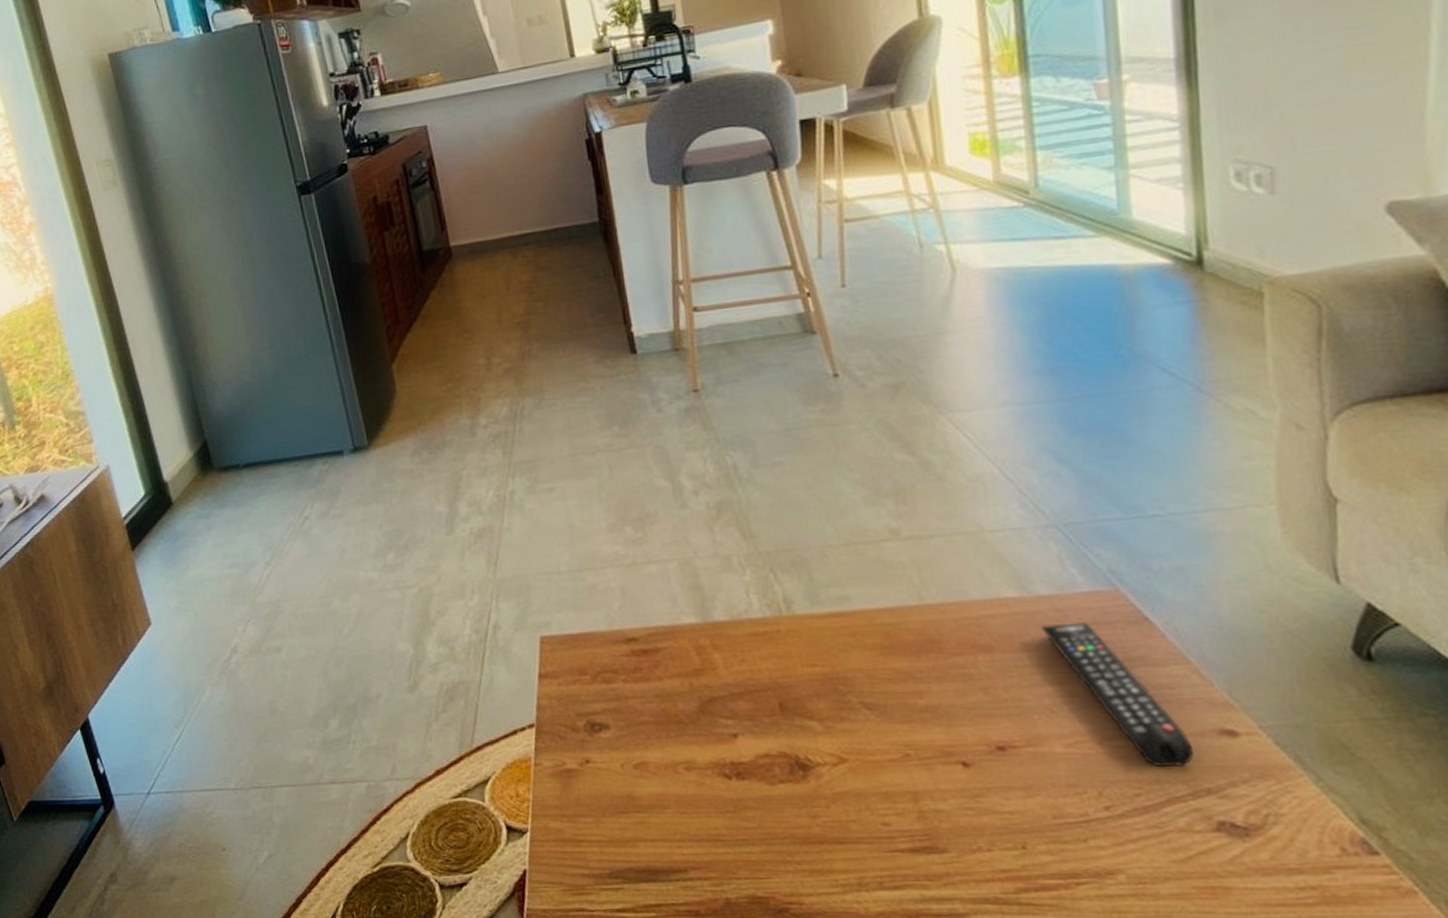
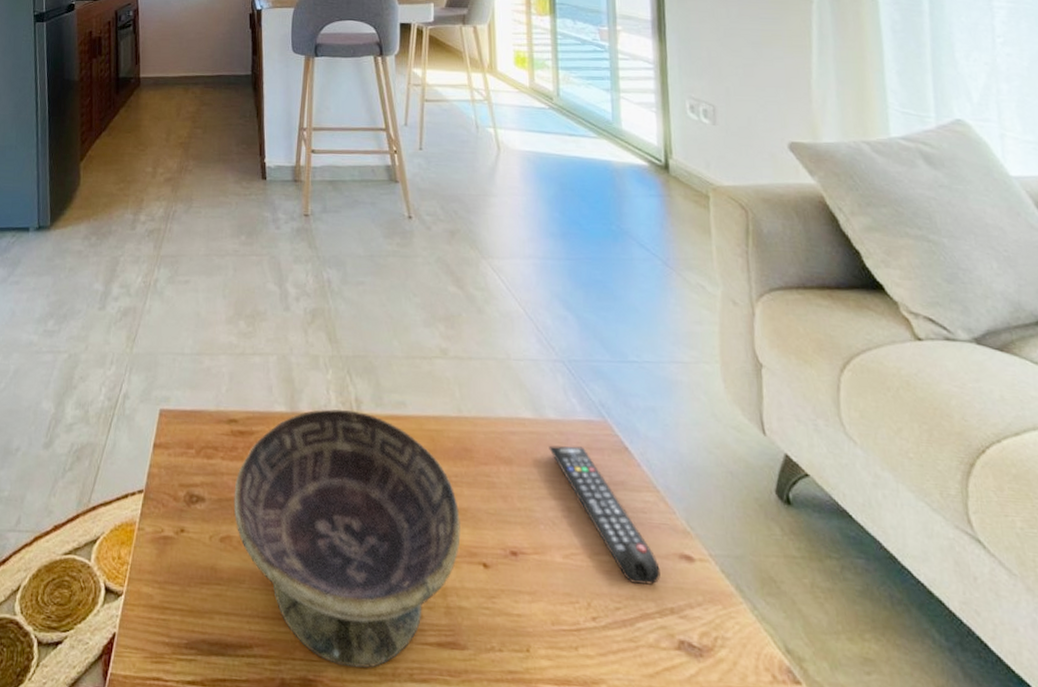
decorative bowl: none [643,613,932,881] -> present [233,409,462,668]

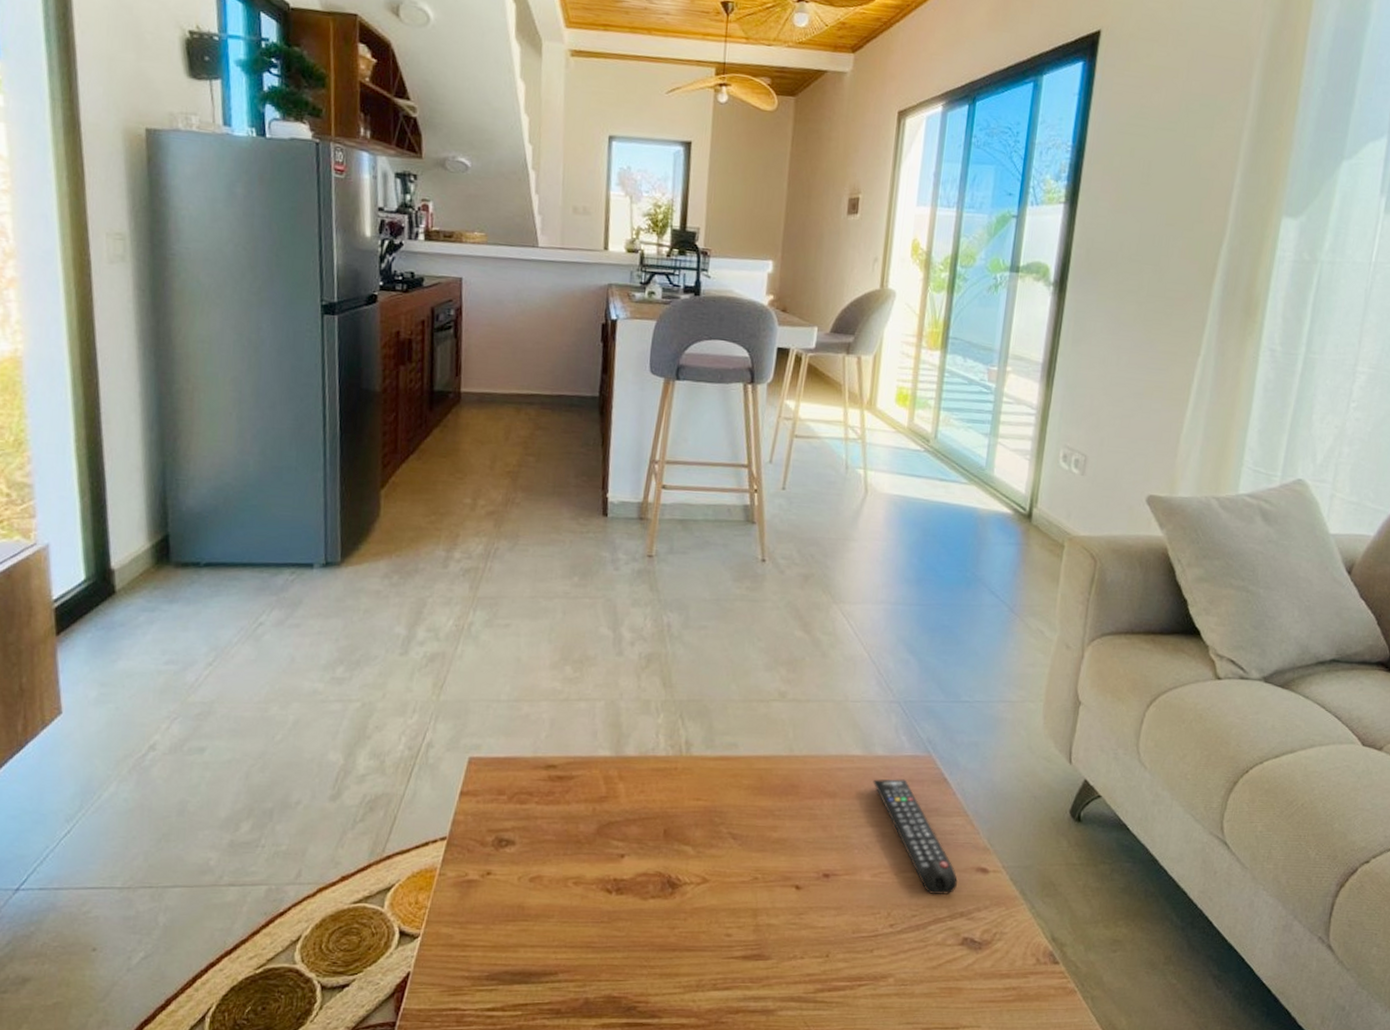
decorative bowl: present [233,409,462,668] -> none [546,752,779,983]

